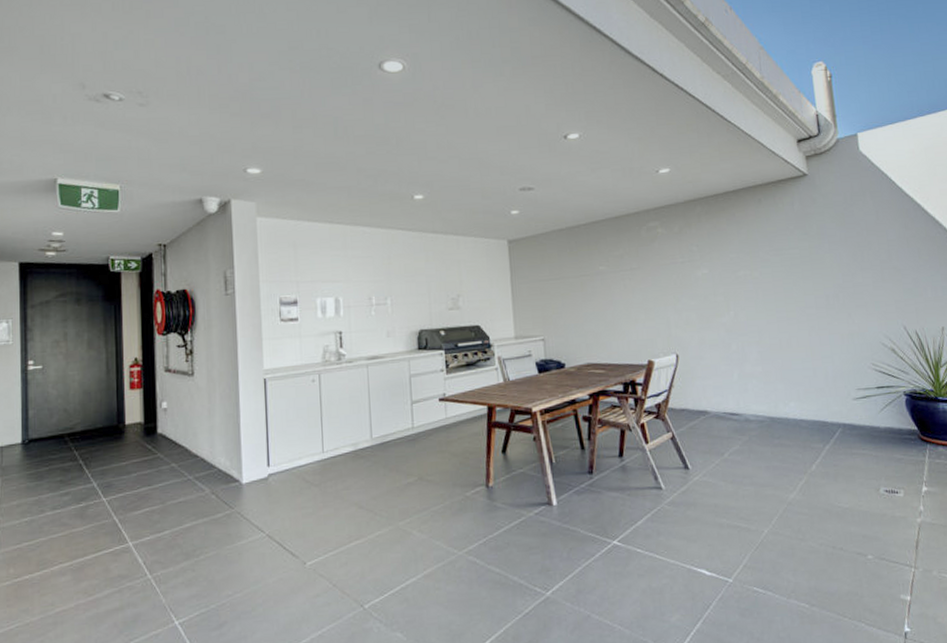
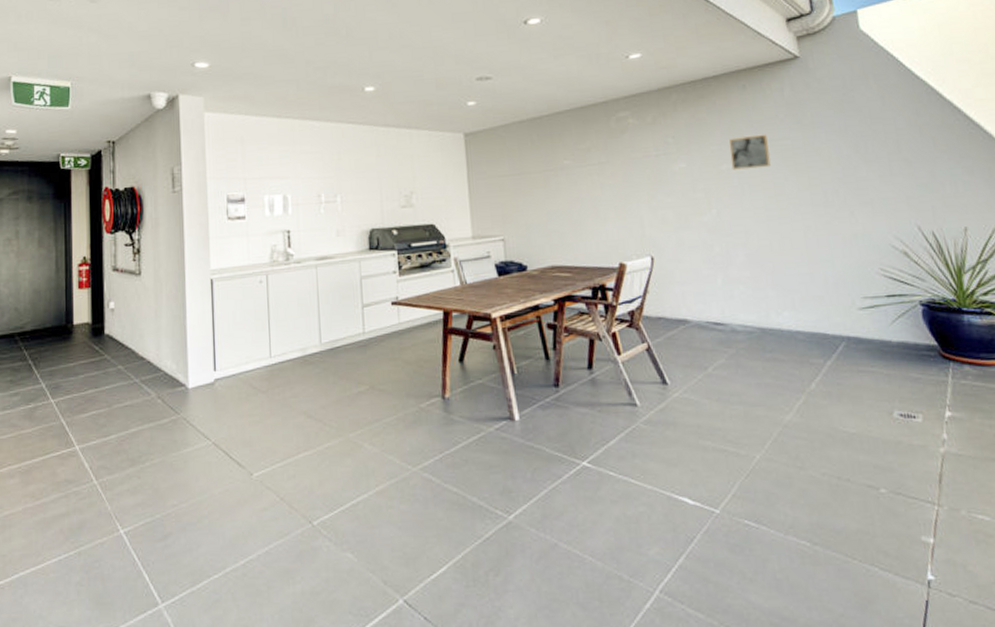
wall art: none [746,243,782,276] -> present [729,134,771,170]

